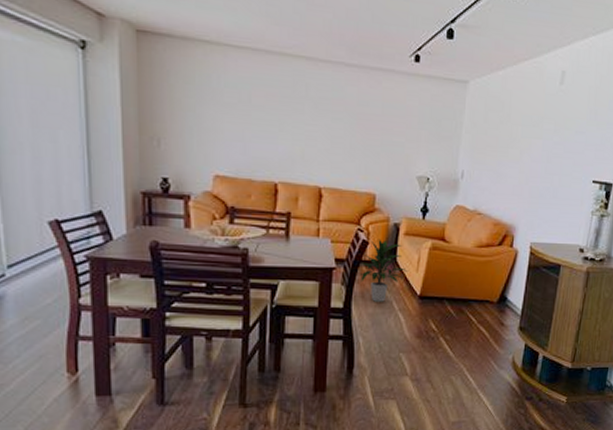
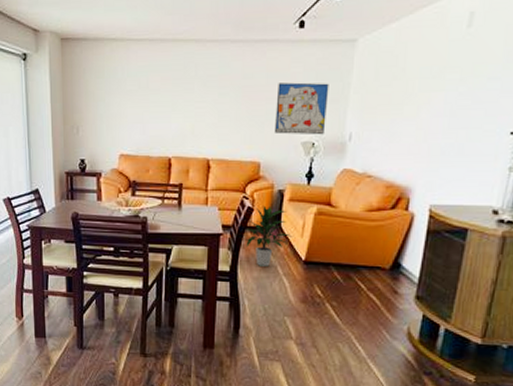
wall art: none [391,114,443,171] -> present [275,82,329,135]

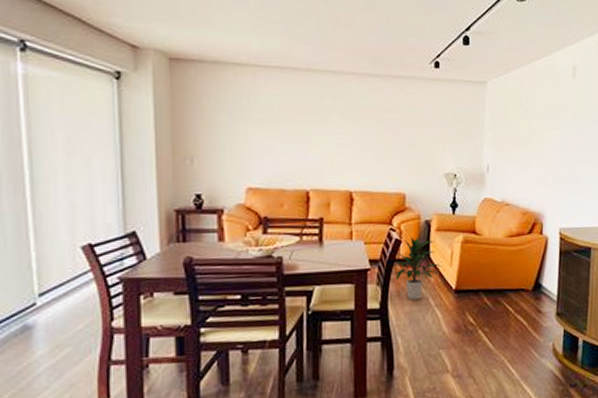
wall art: present [275,82,329,135] -> none [417,117,466,167]

